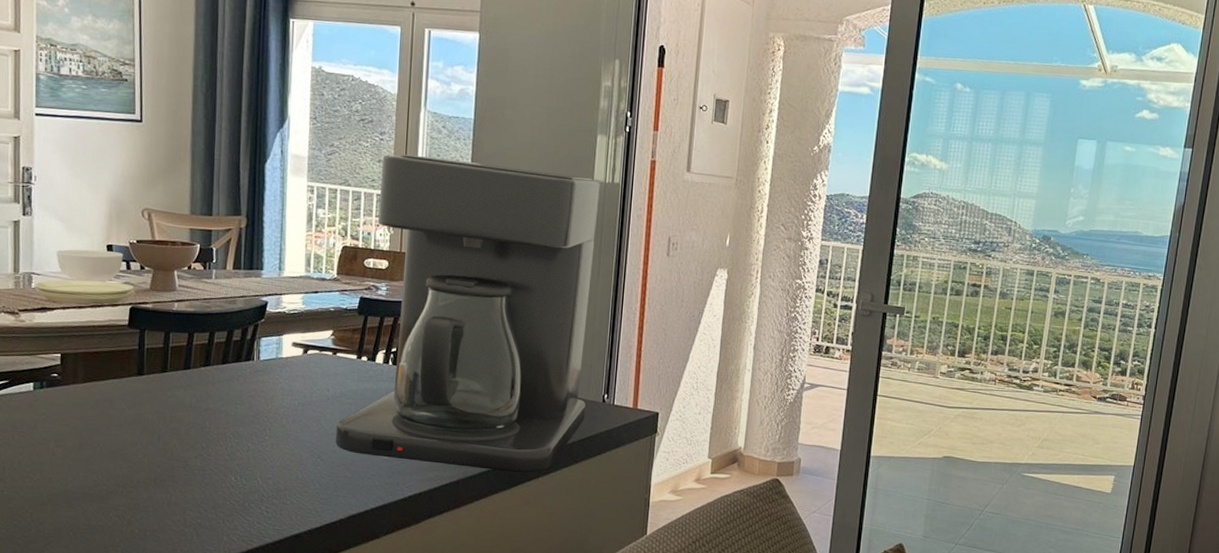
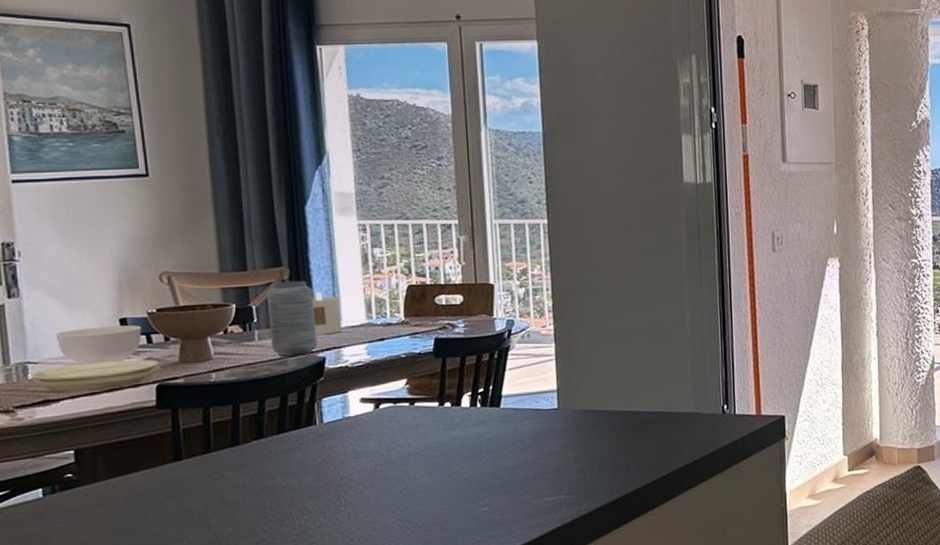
vase: none [224,229,264,298] -> present [266,281,318,358]
candle: none [261,242,285,282] -> present [312,292,342,335]
coffee maker: present [335,153,600,473] -> none [423,177,705,510]

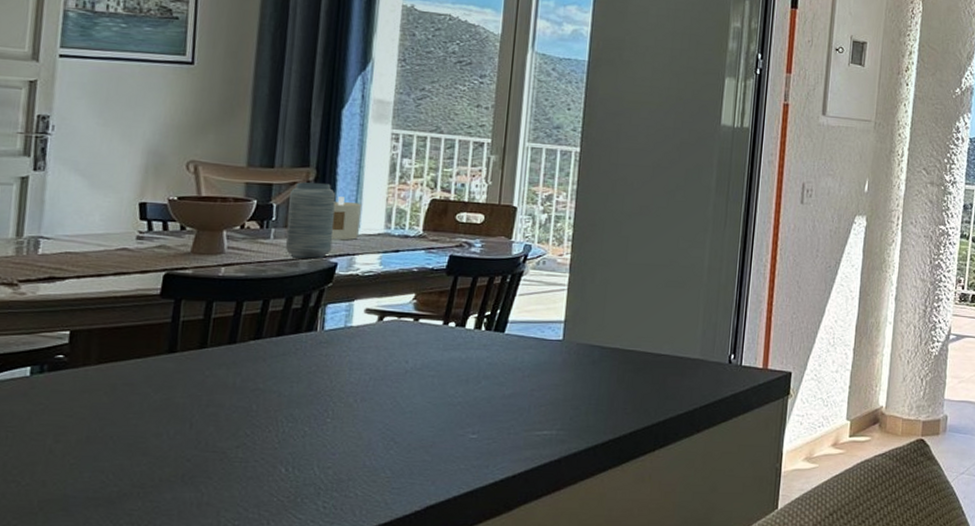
plate: present [31,359,162,392] -> none [41,243,173,272]
bowl: present [55,325,142,366] -> none [73,208,161,247]

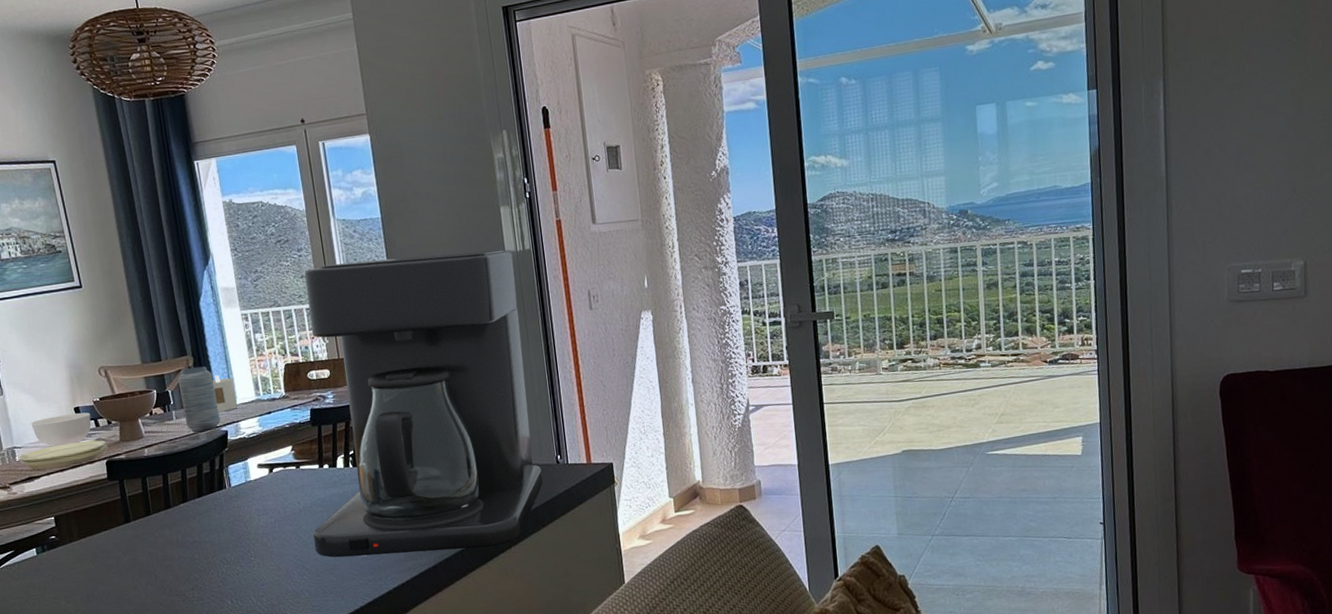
plate: none [41,243,173,272] -> present [18,440,109,470]
bowl: none [73,208,161,247] -> present [31,412,91,448]
coffee maker: none [413,98,728,446] -> present [304,249,543,558]

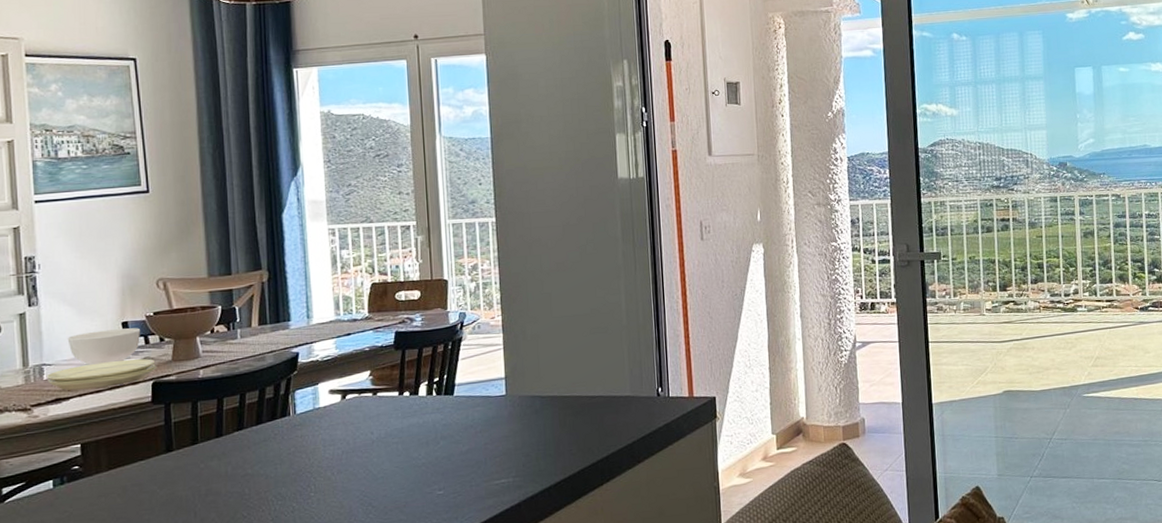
vase: present [178,366,221,433] -> none [248,282,292,354]
candle: present [212,375,238,412] -> none [287,292,313,332]
coffee maker: present [304,249,543,558] -> none [385,176,641,494]

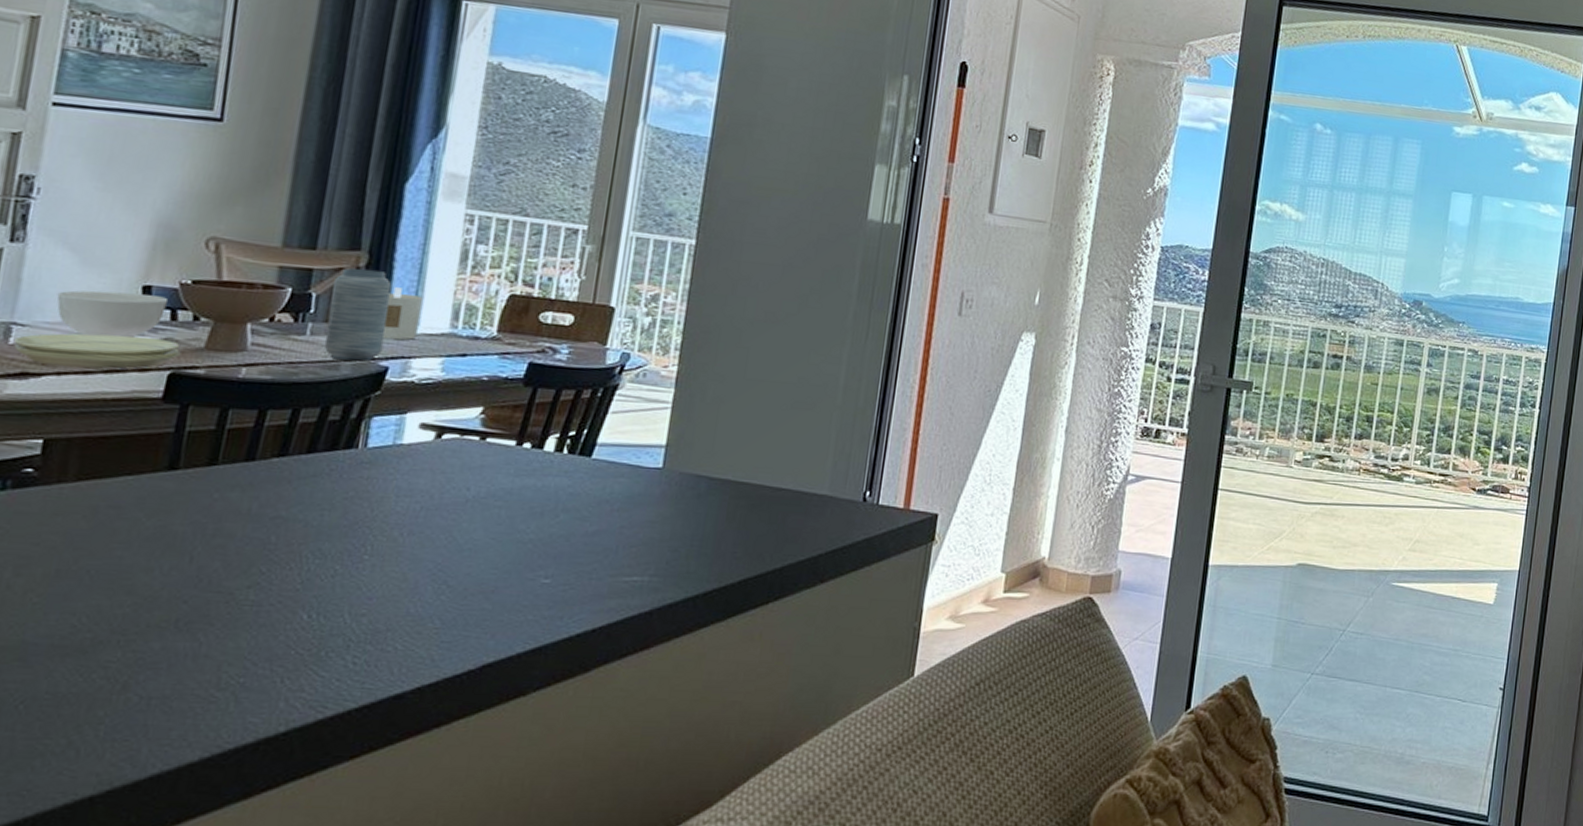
vase: none [248,282,292,354] -> present [324,268,392,362]
candle: none [287,292,313,332] -> present [383,287,423,341]

